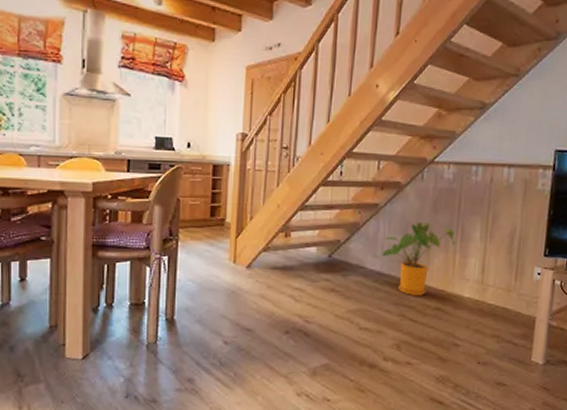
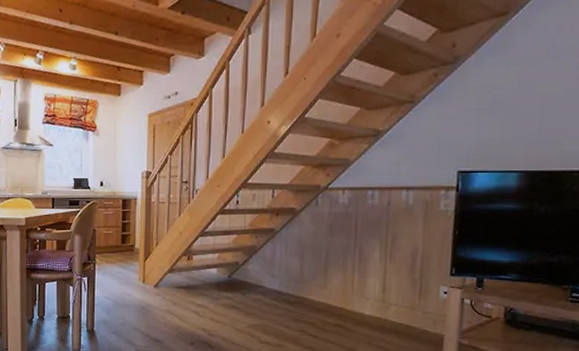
house plant: present [381,223,456,296] -> none [278,245,354,313]

